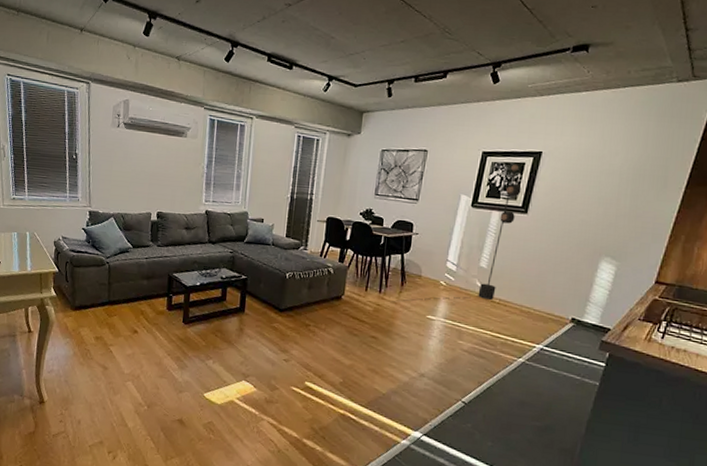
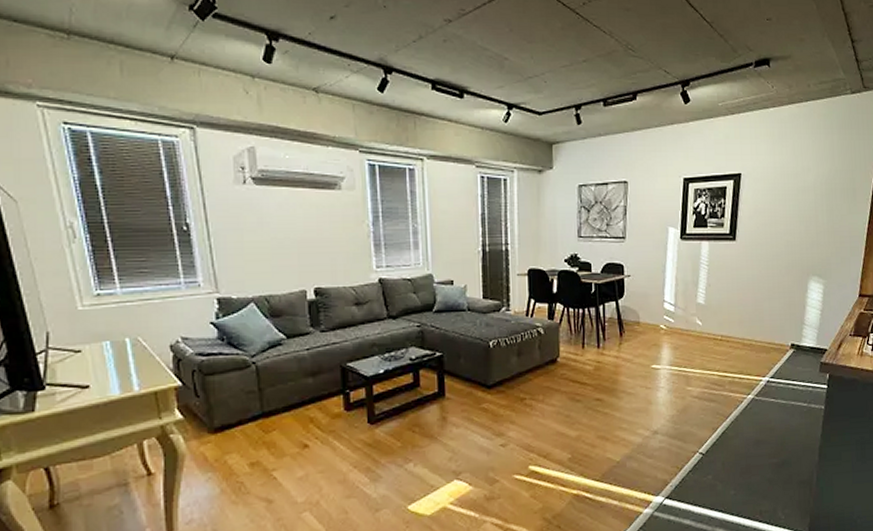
floor lamp: present [390,165,522,302] -> none [611,190,727,356]

